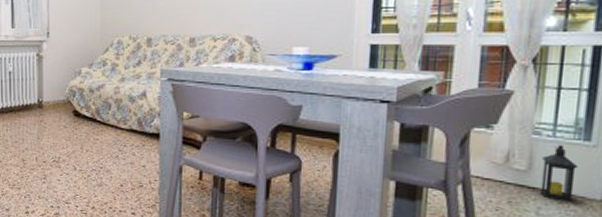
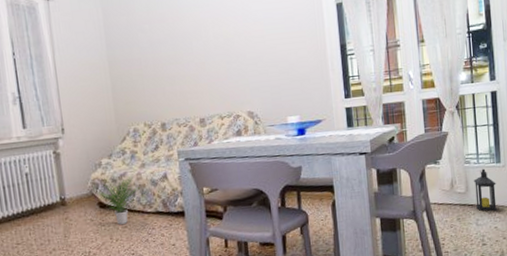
potted plant: none [74,88,116,137] -> present [98,175,140,225]

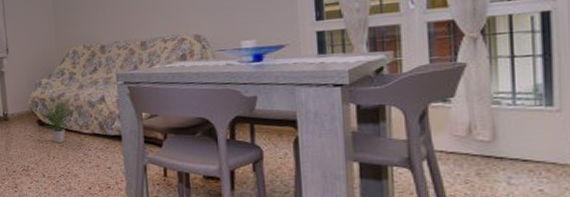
lantern: present [473,168,497,211] -> none [505,112,544,169]

